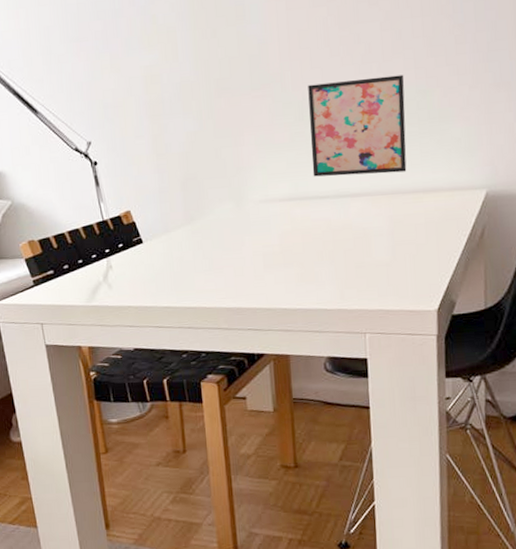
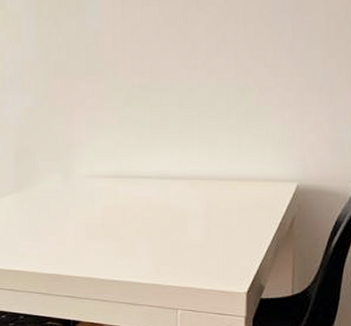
wall art: present [308,74,407,177] -> none [137,72,226,160]

